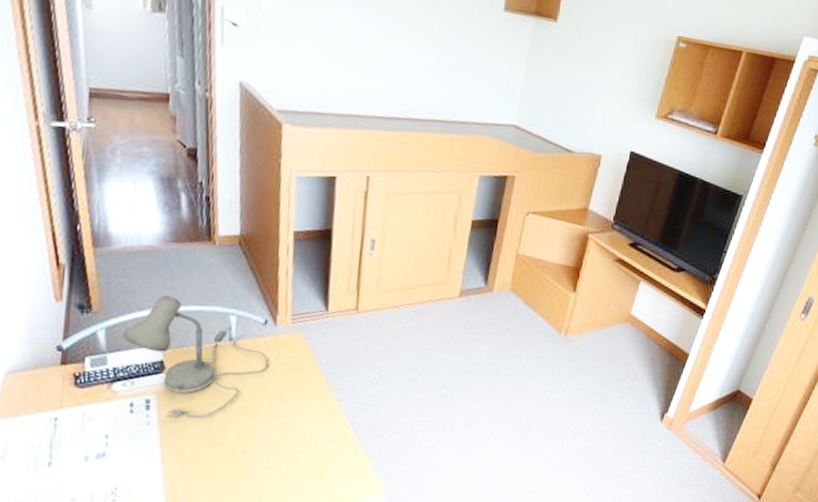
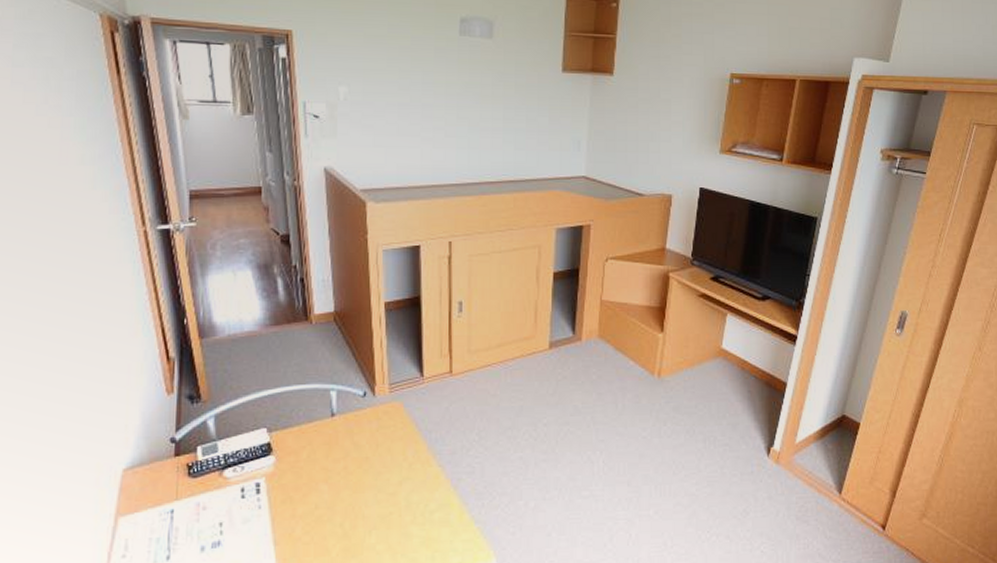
desk lamp: present [122,295,269,418] -> none [230,377,371,499]

